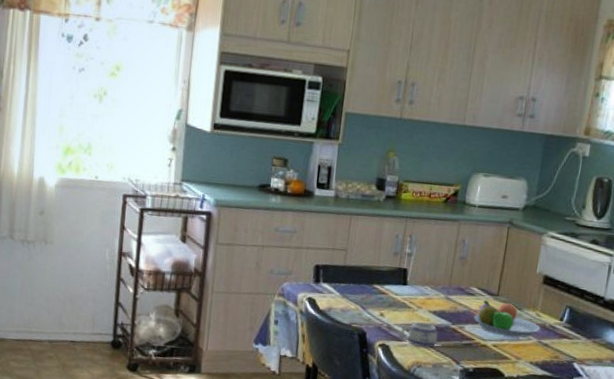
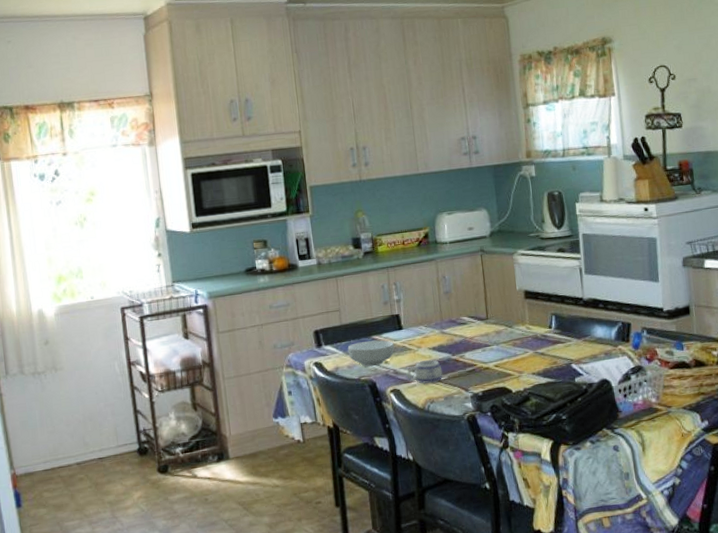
cereal bowl: none [345,287,394,316] -> present [347,340,394,367]
fruit bowl: present [474,300,541,337] -> none [471,322,533,355]

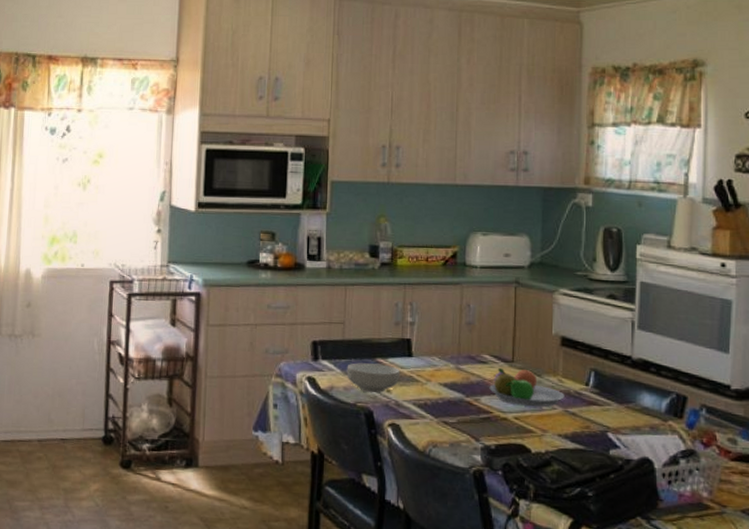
mug: present [407,360,443,384] -> none [409,396,452,424]
fruit bowl: none [471,322,533,355] -> present [489,368,565,407]

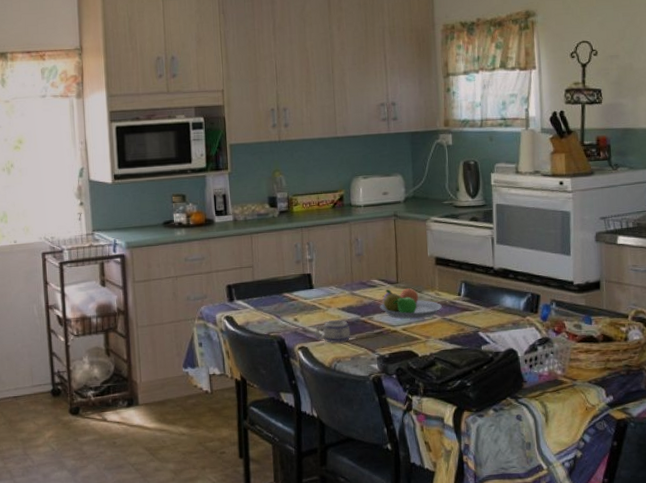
cereal bowl: present [346,363,399,393] -> none [258,298,304,324]
mug: none [409,396,452,424] -> present [315,320,351,344]

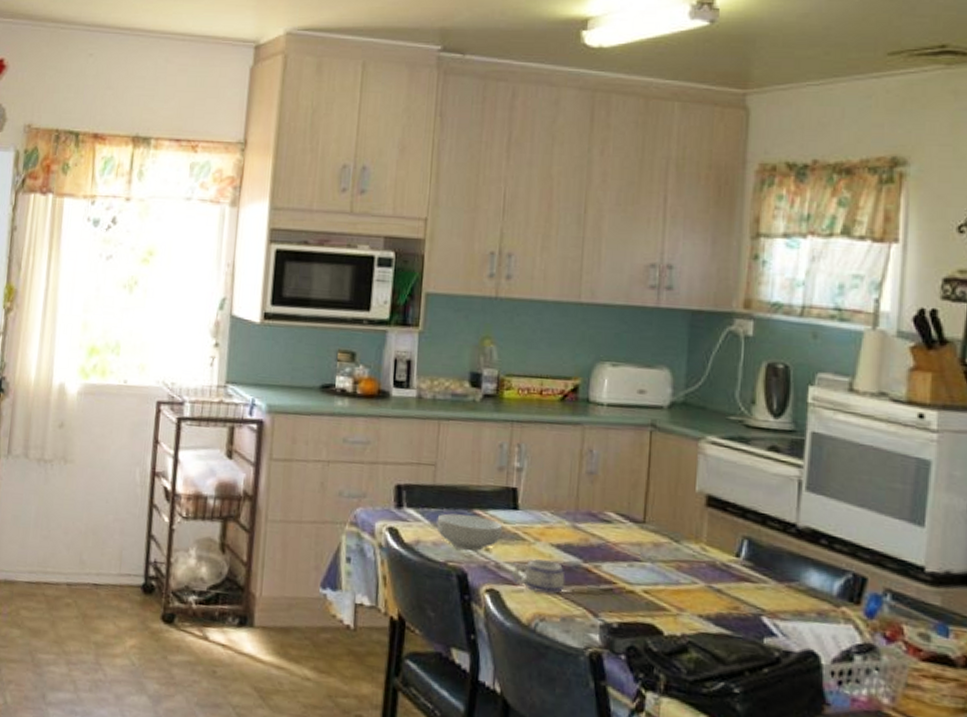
cereal bowl: none [258,298,304,324] -> present [436,513,502,552]
fruit bowl: present [380,287,442,319] -> none [613,530,709,580]

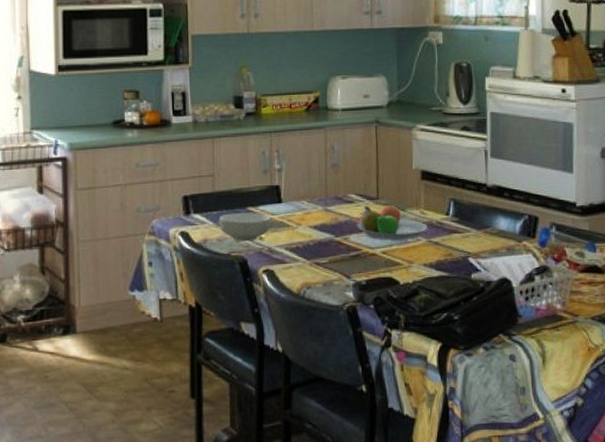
mug: present [512,559,565,594] -> none [282,240,323,267]
fruit bowl: none [613,530,709,580] -> present [357,204,428,240]

